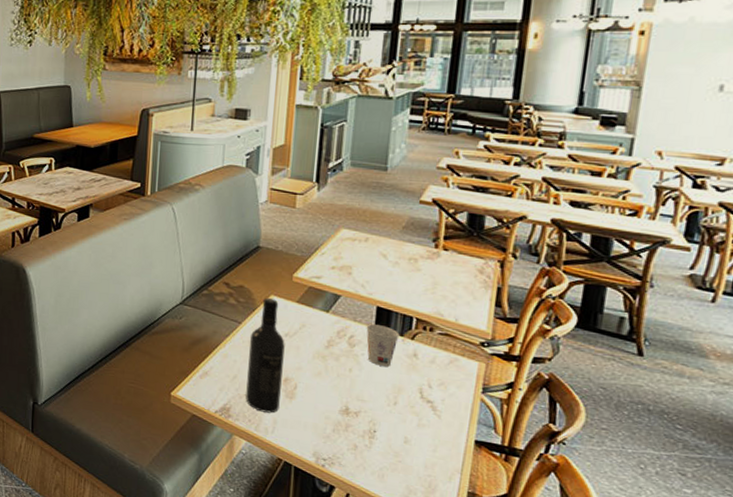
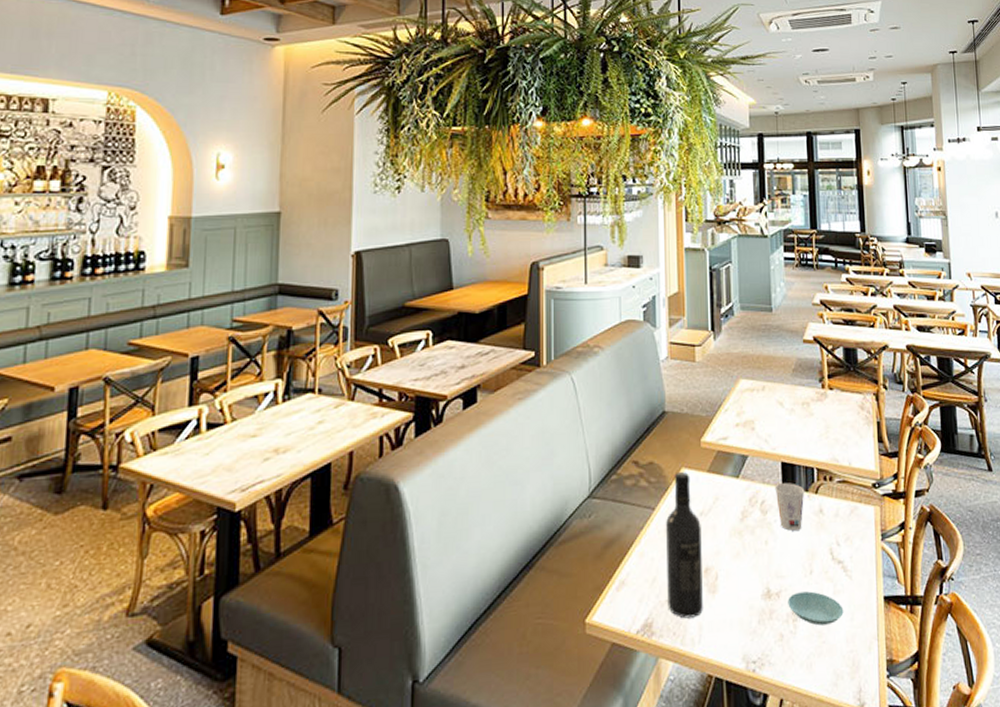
saucer: none [366,416,427,450] -> present [788,591,844,626]

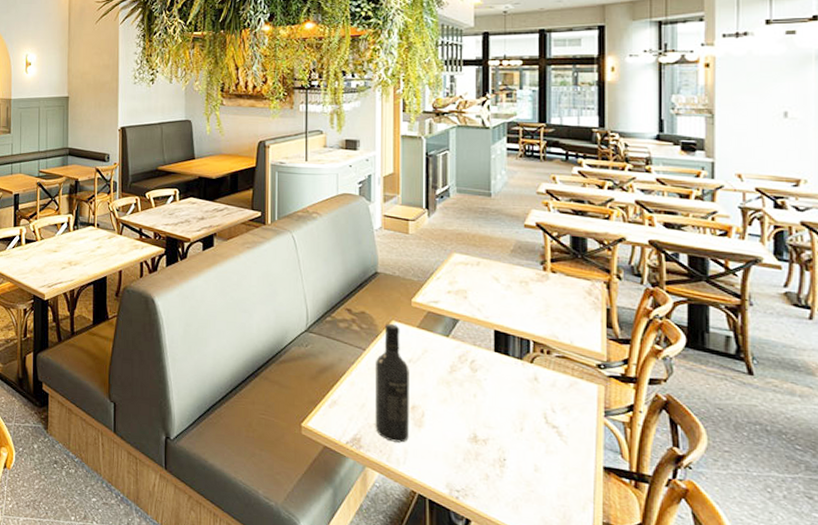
cup: present [775,483,805,531] -> none [486,348,519,391]
saucer: present [788,591,844,626] -> none [495,443,556,478]

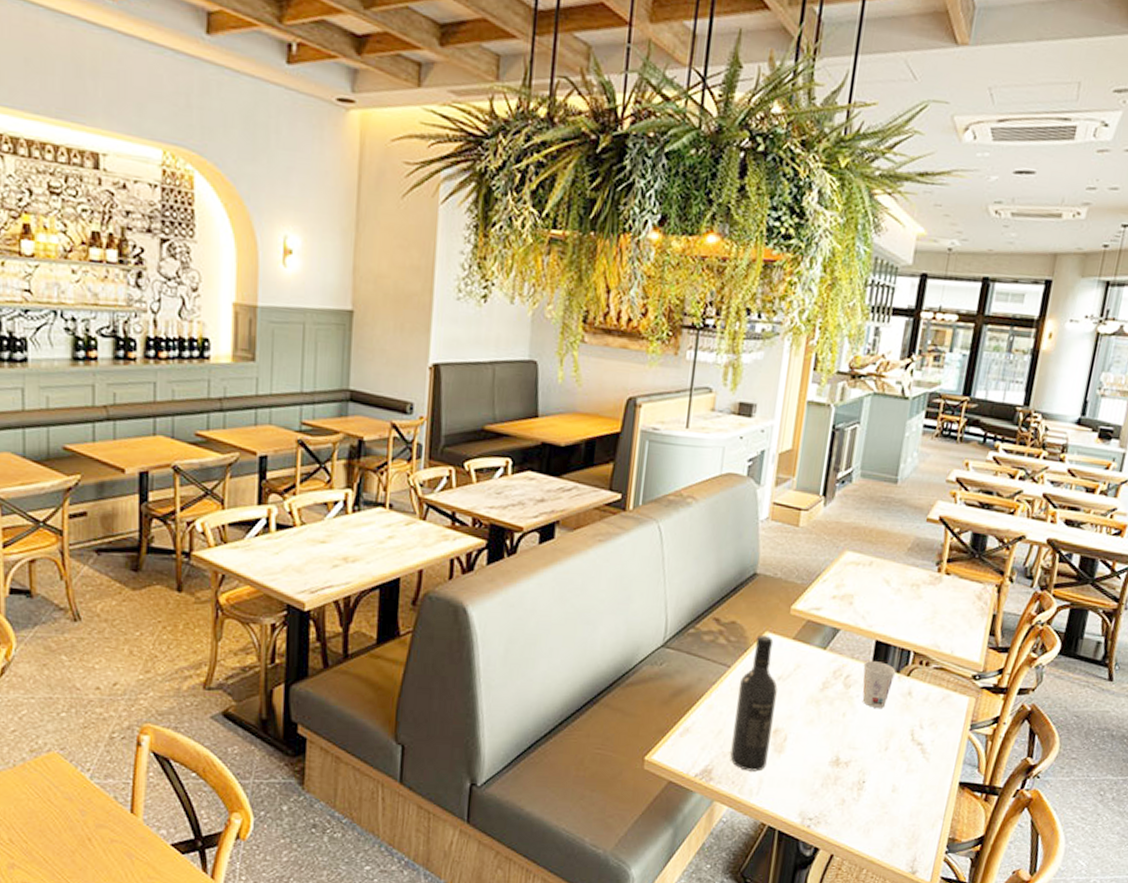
cup: none [486,348,519,391] -> present [862,661,896,708]

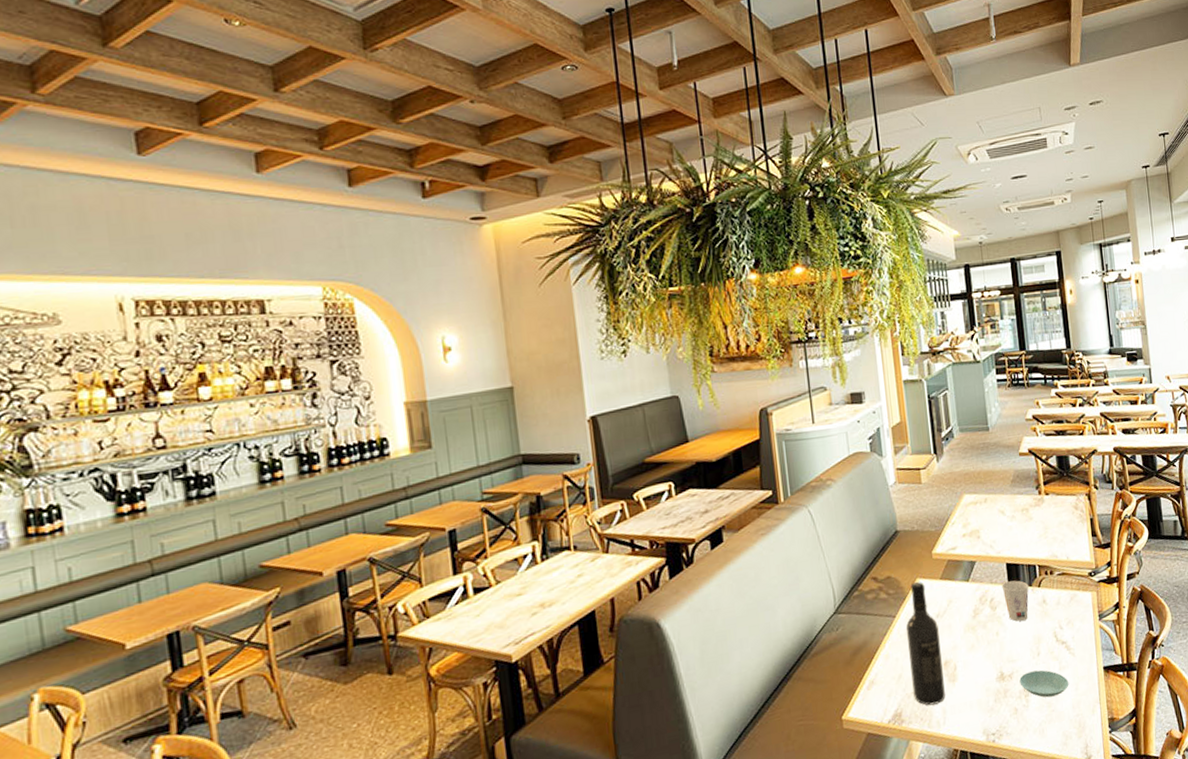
saucer: none [855,765,914,798] -> present [1019,670,1069,698]

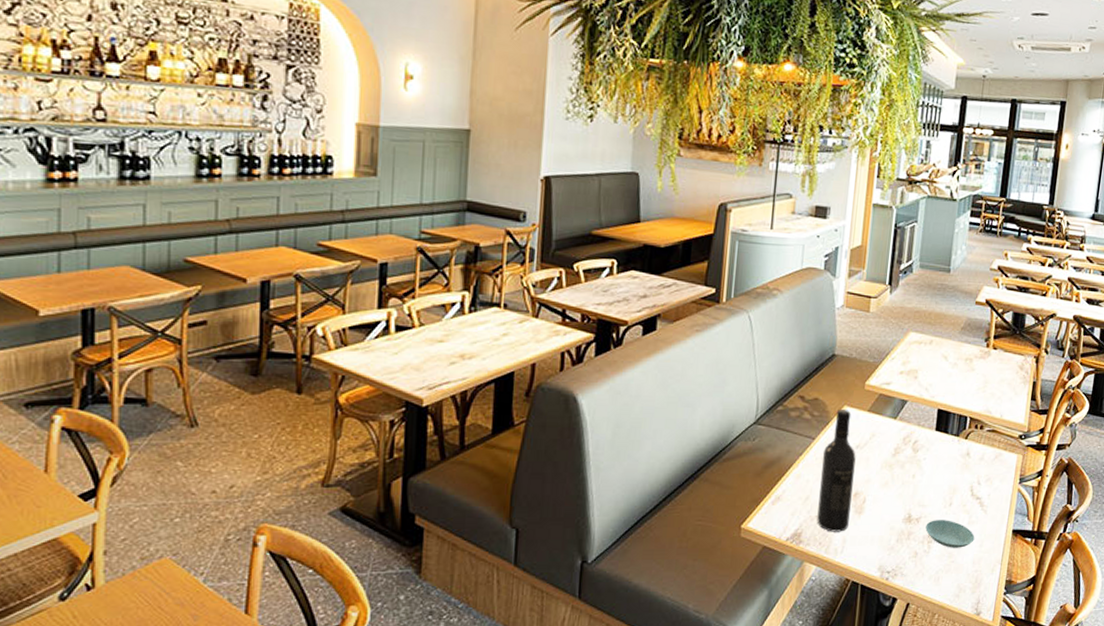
cup: present [1001,580,1029,622] -> none [928,427,956,468]

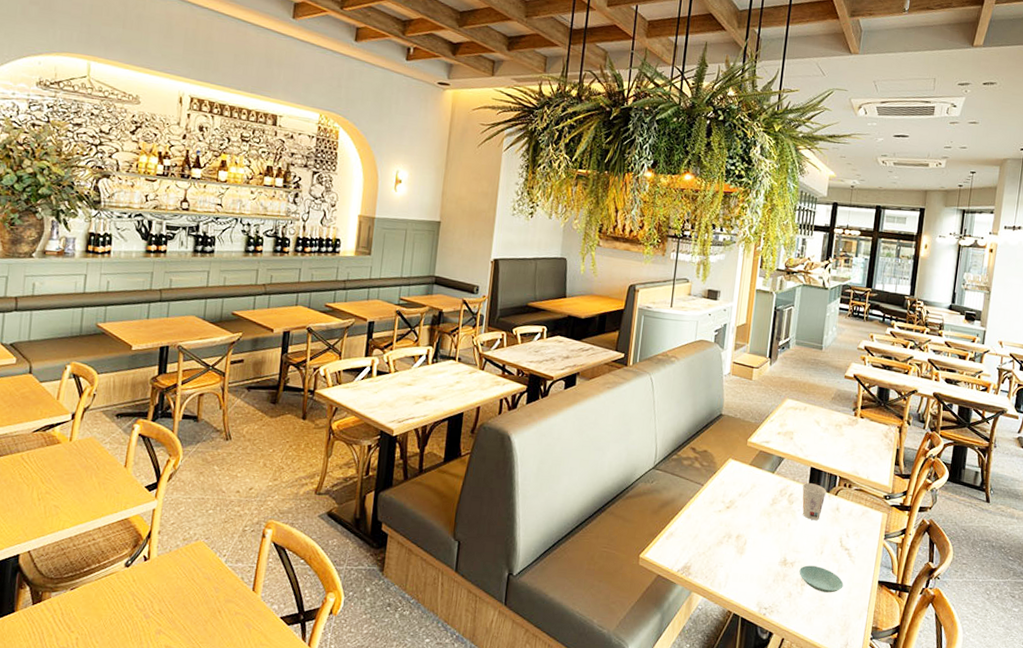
wine bottle: present [817,408,856,532] -> none [704,461,739,569]
cup: none [928,427,956,468] -> present [802,483,827,520]

